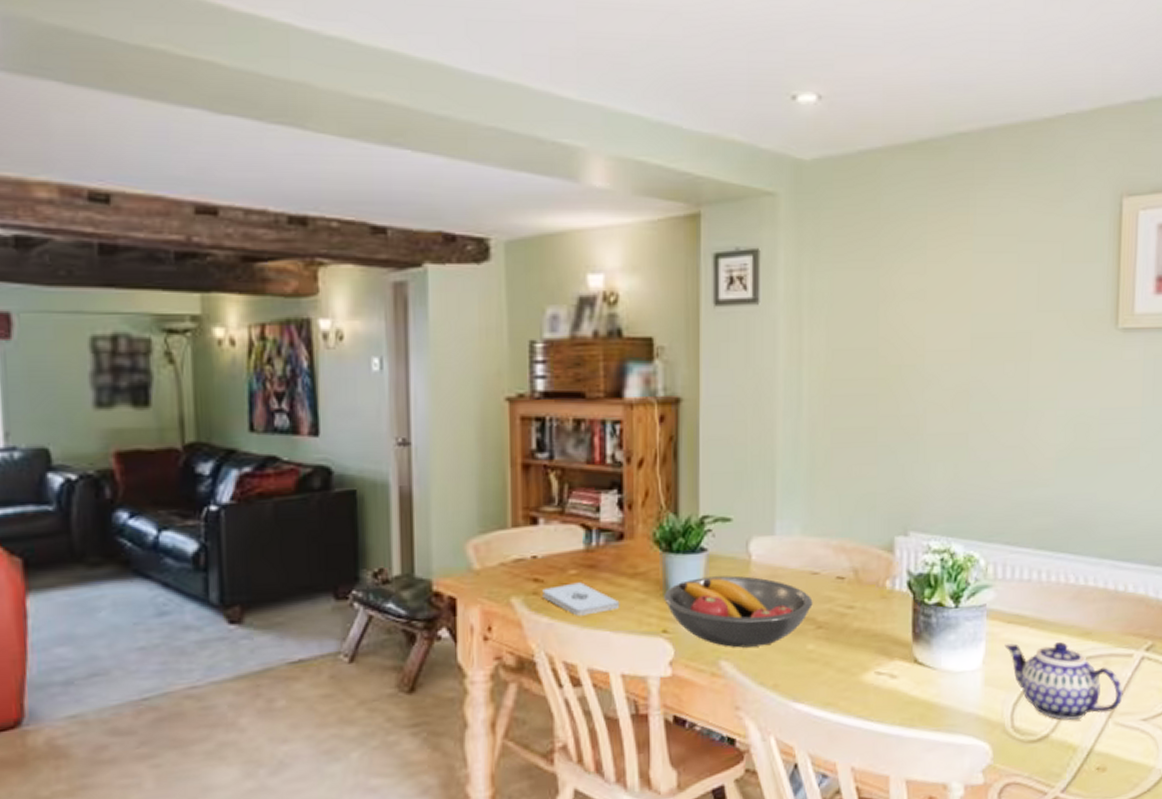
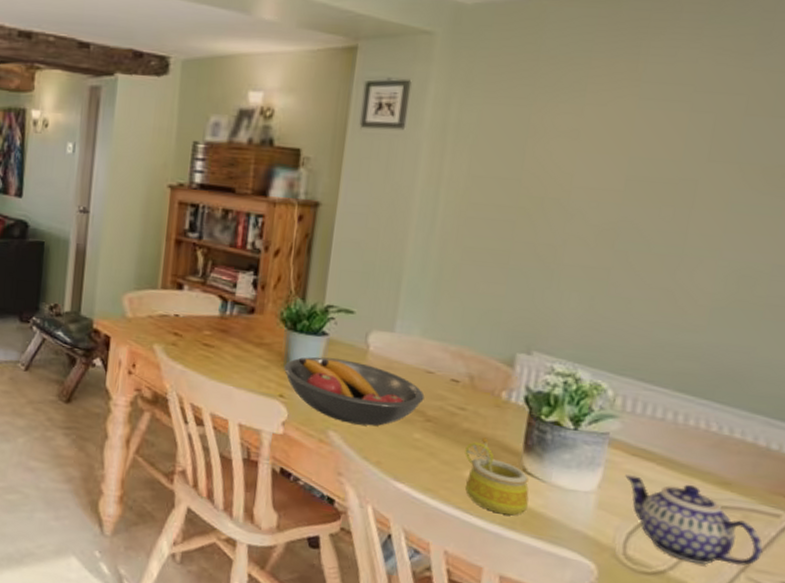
notepad: present [542,582,620,616] -> none [180,341,245,370]
mug: none [859,634,923,714] -> present [465,437,529,516]

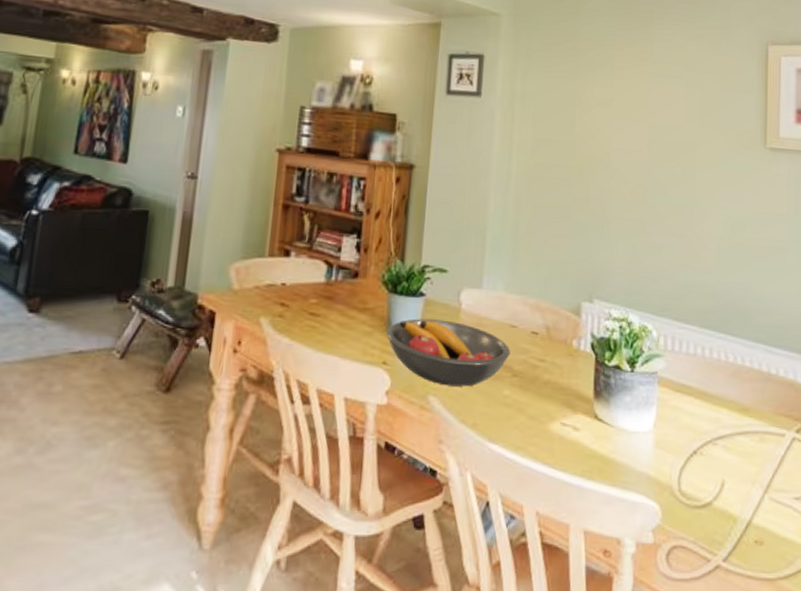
mug: present [465,437,529,516] -> none [547,388,602,465]
teapot: present [625,474,763,566] -> none [673,411,777,490]

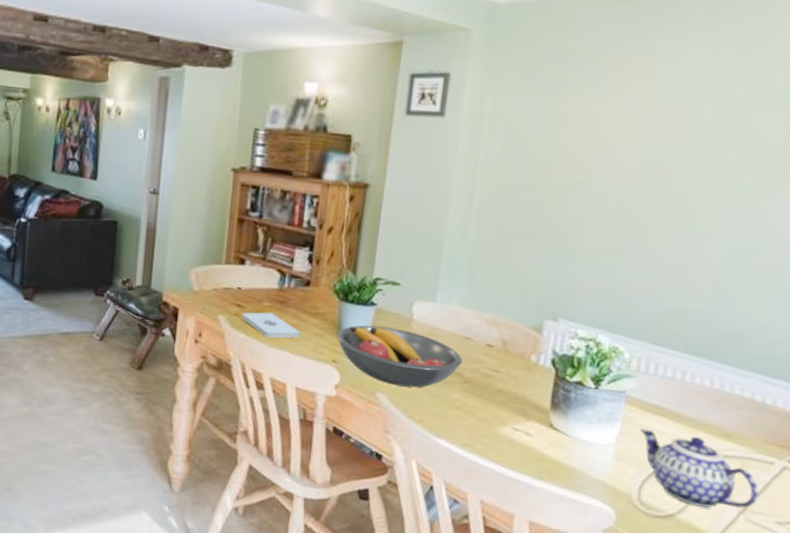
notepad: none [286,310,350,341] -> present [242,312,301,338]
teapot: none [673,411,777,490] -> present [640,428,760,509]

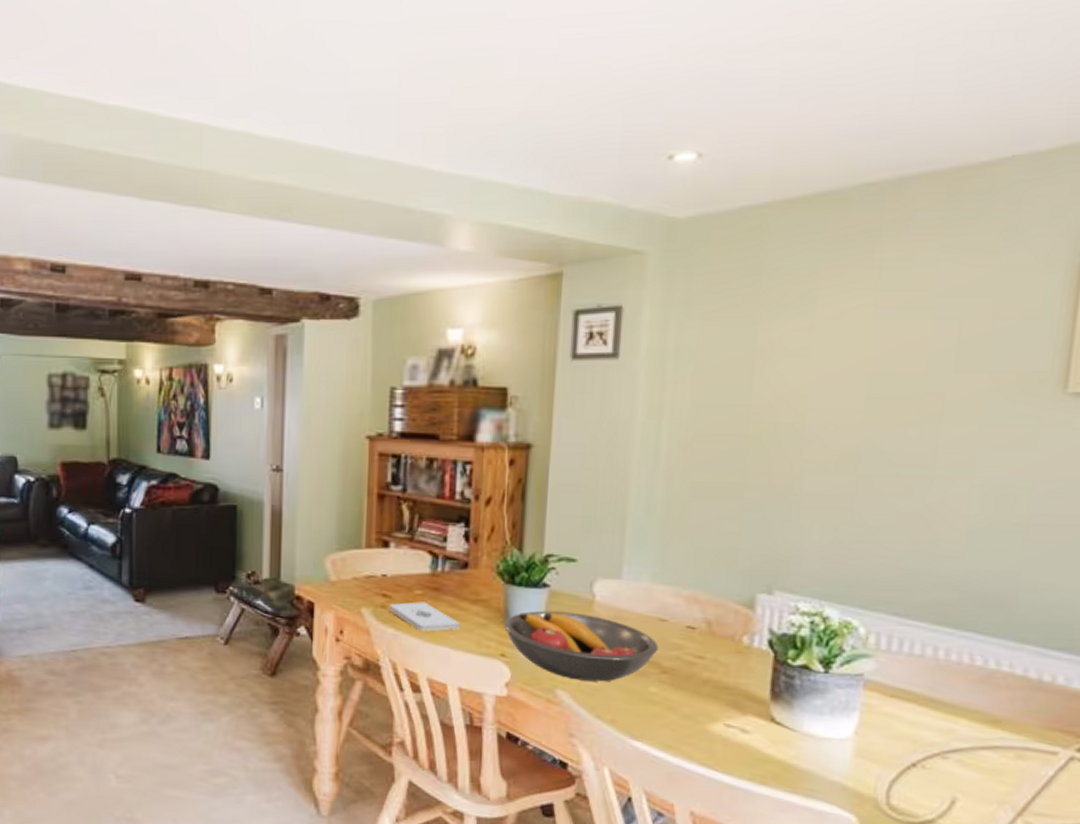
teapot: present [640,428,760,509] -> none [884,718,1041,810]

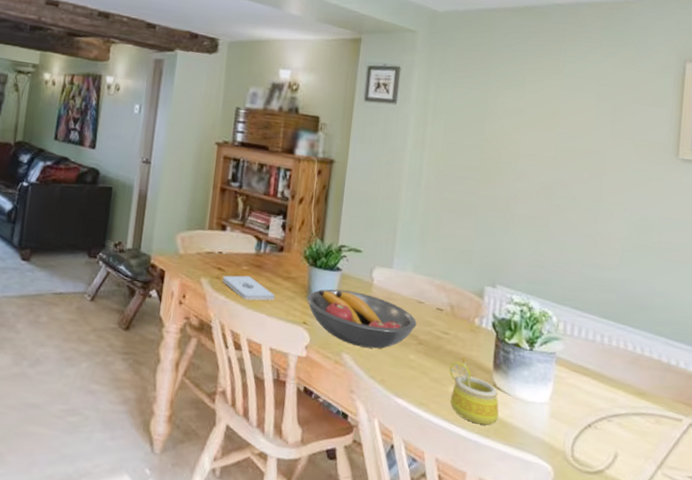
mug: none [706,687,779,770] -> present [449,358,499,425]

